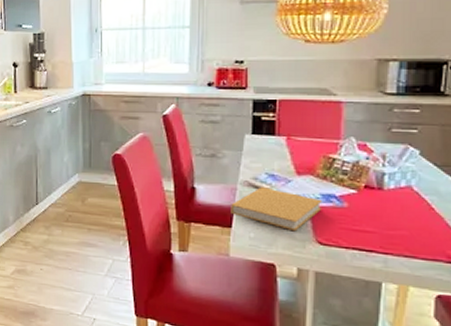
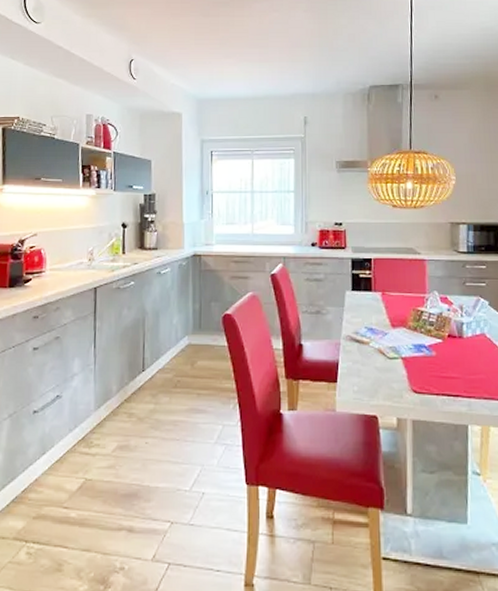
book: present [231,187,322,232] -> none [335,341,415,382]

